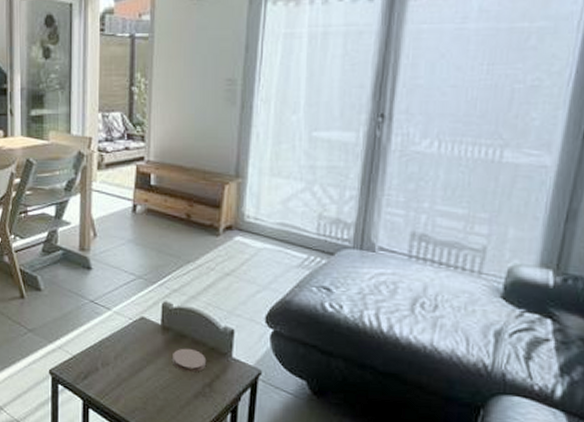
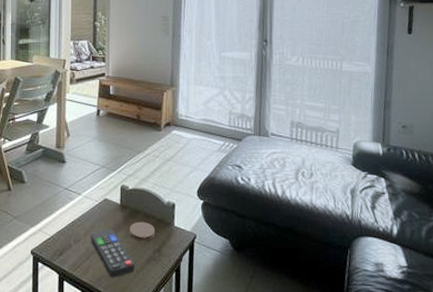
remote control: none [122,353,178,411] -> present [90,229,135,278]

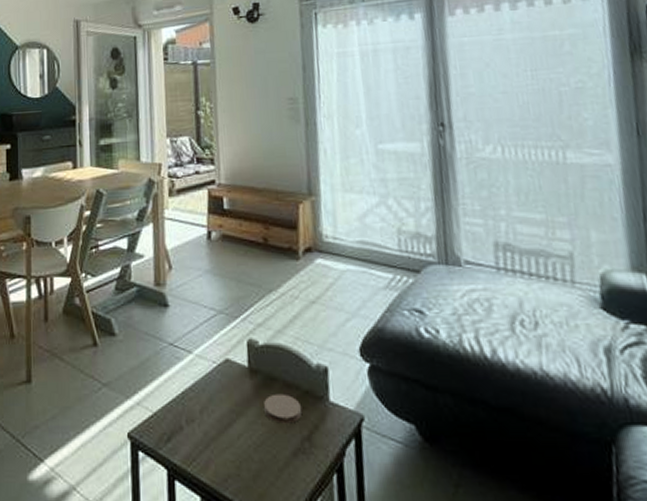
remote control: present [90,229,135,278] -> none [208,403,276,478]

